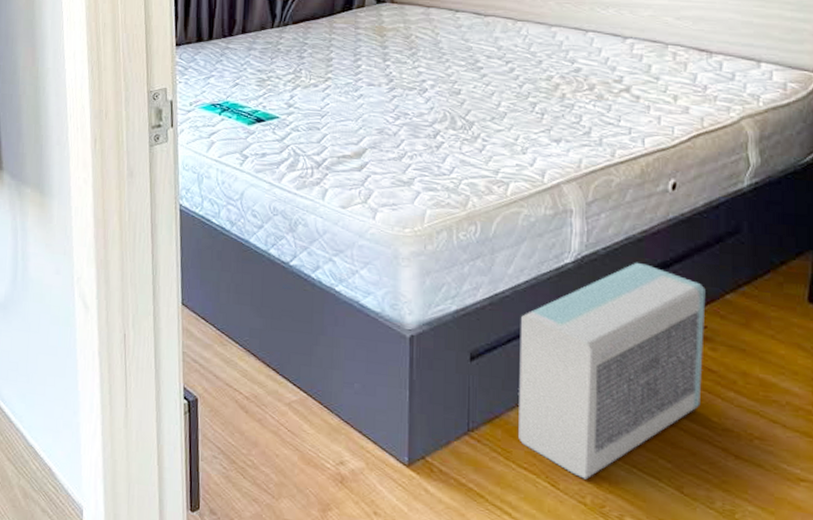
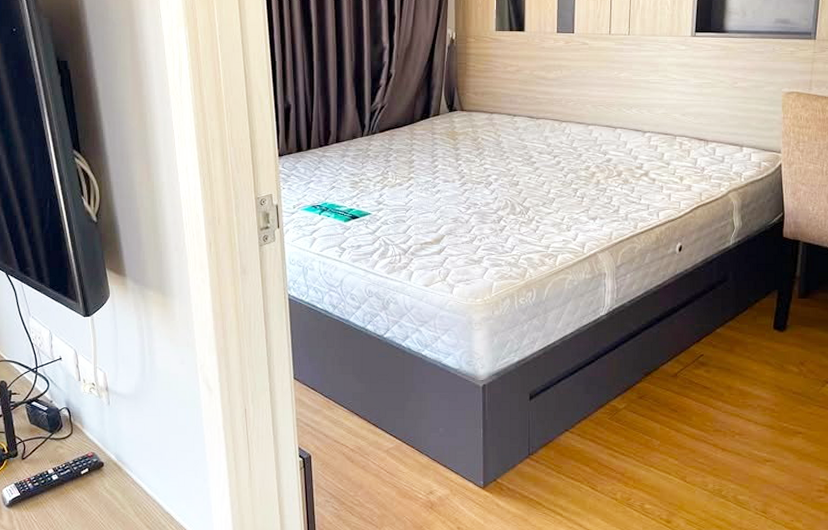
air purifier: present [519,262,706,480] -> none [567,310,703,481]

